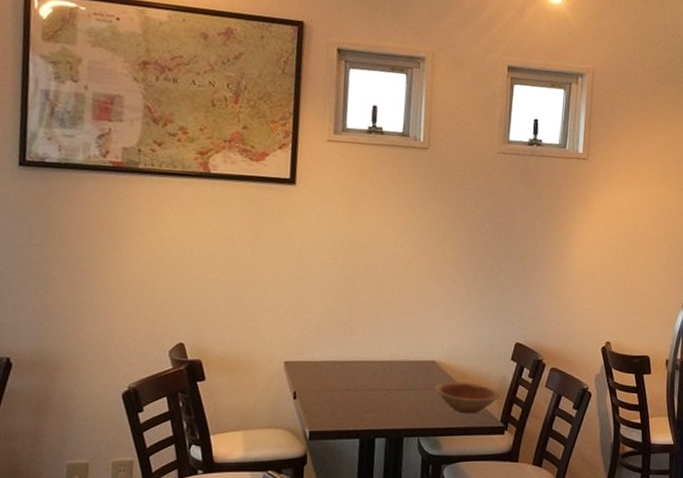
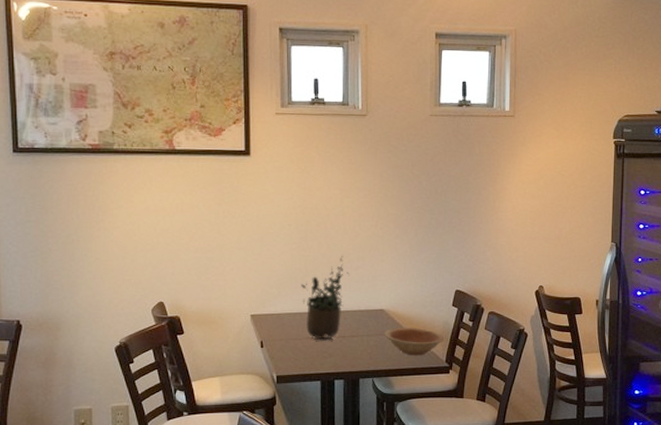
potted plant: none [344,299,400,394] -> present [301,255,350,341]

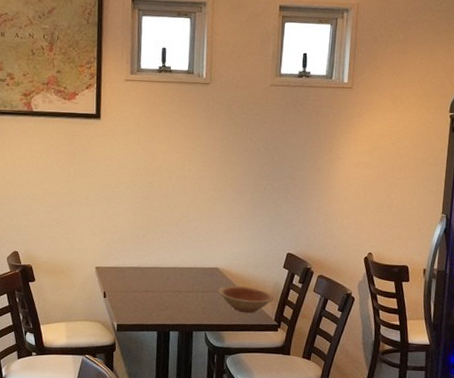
potted plant: present [301,255,350,341] -> none [142,215,189,295]

